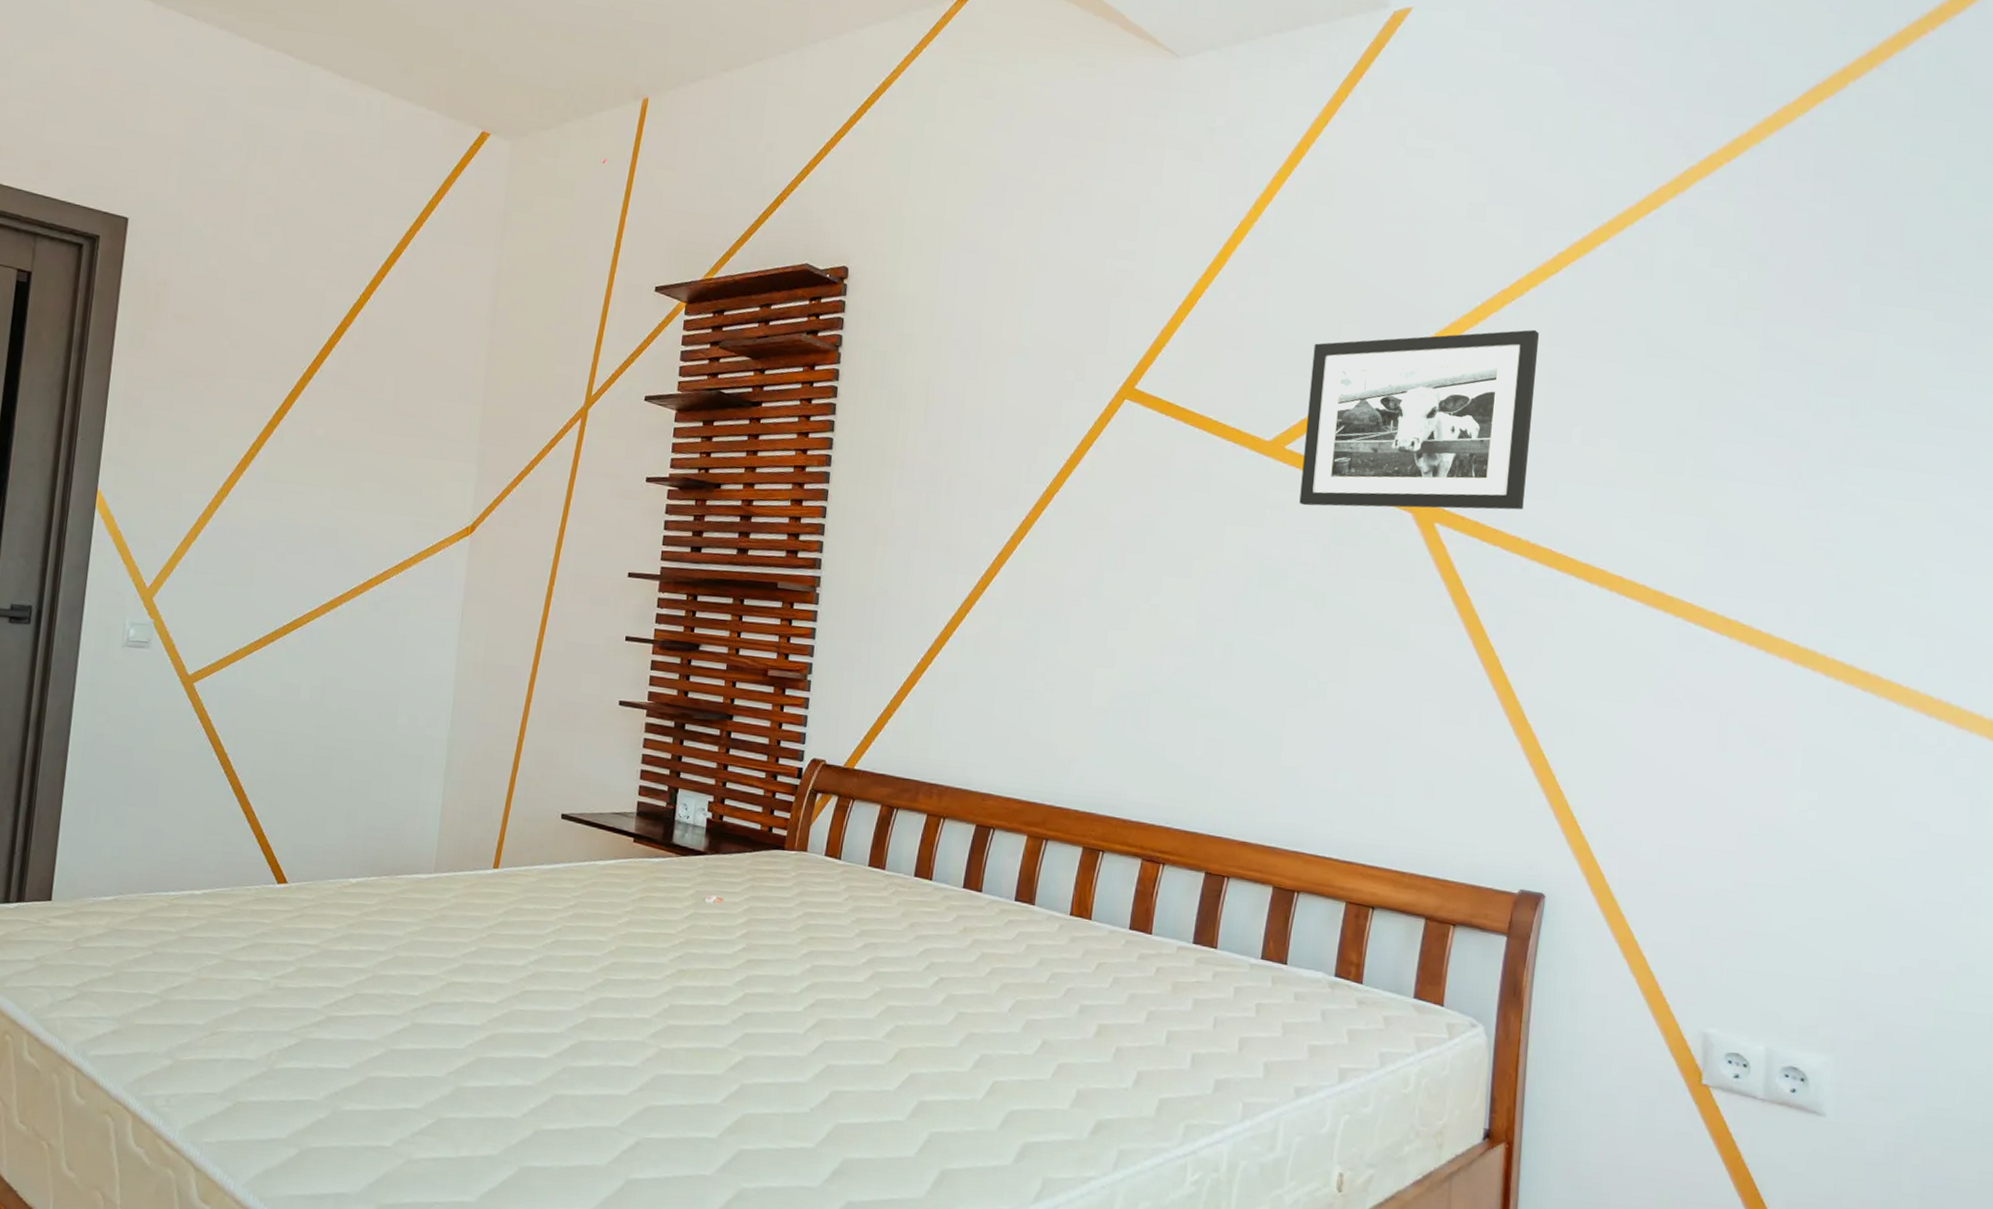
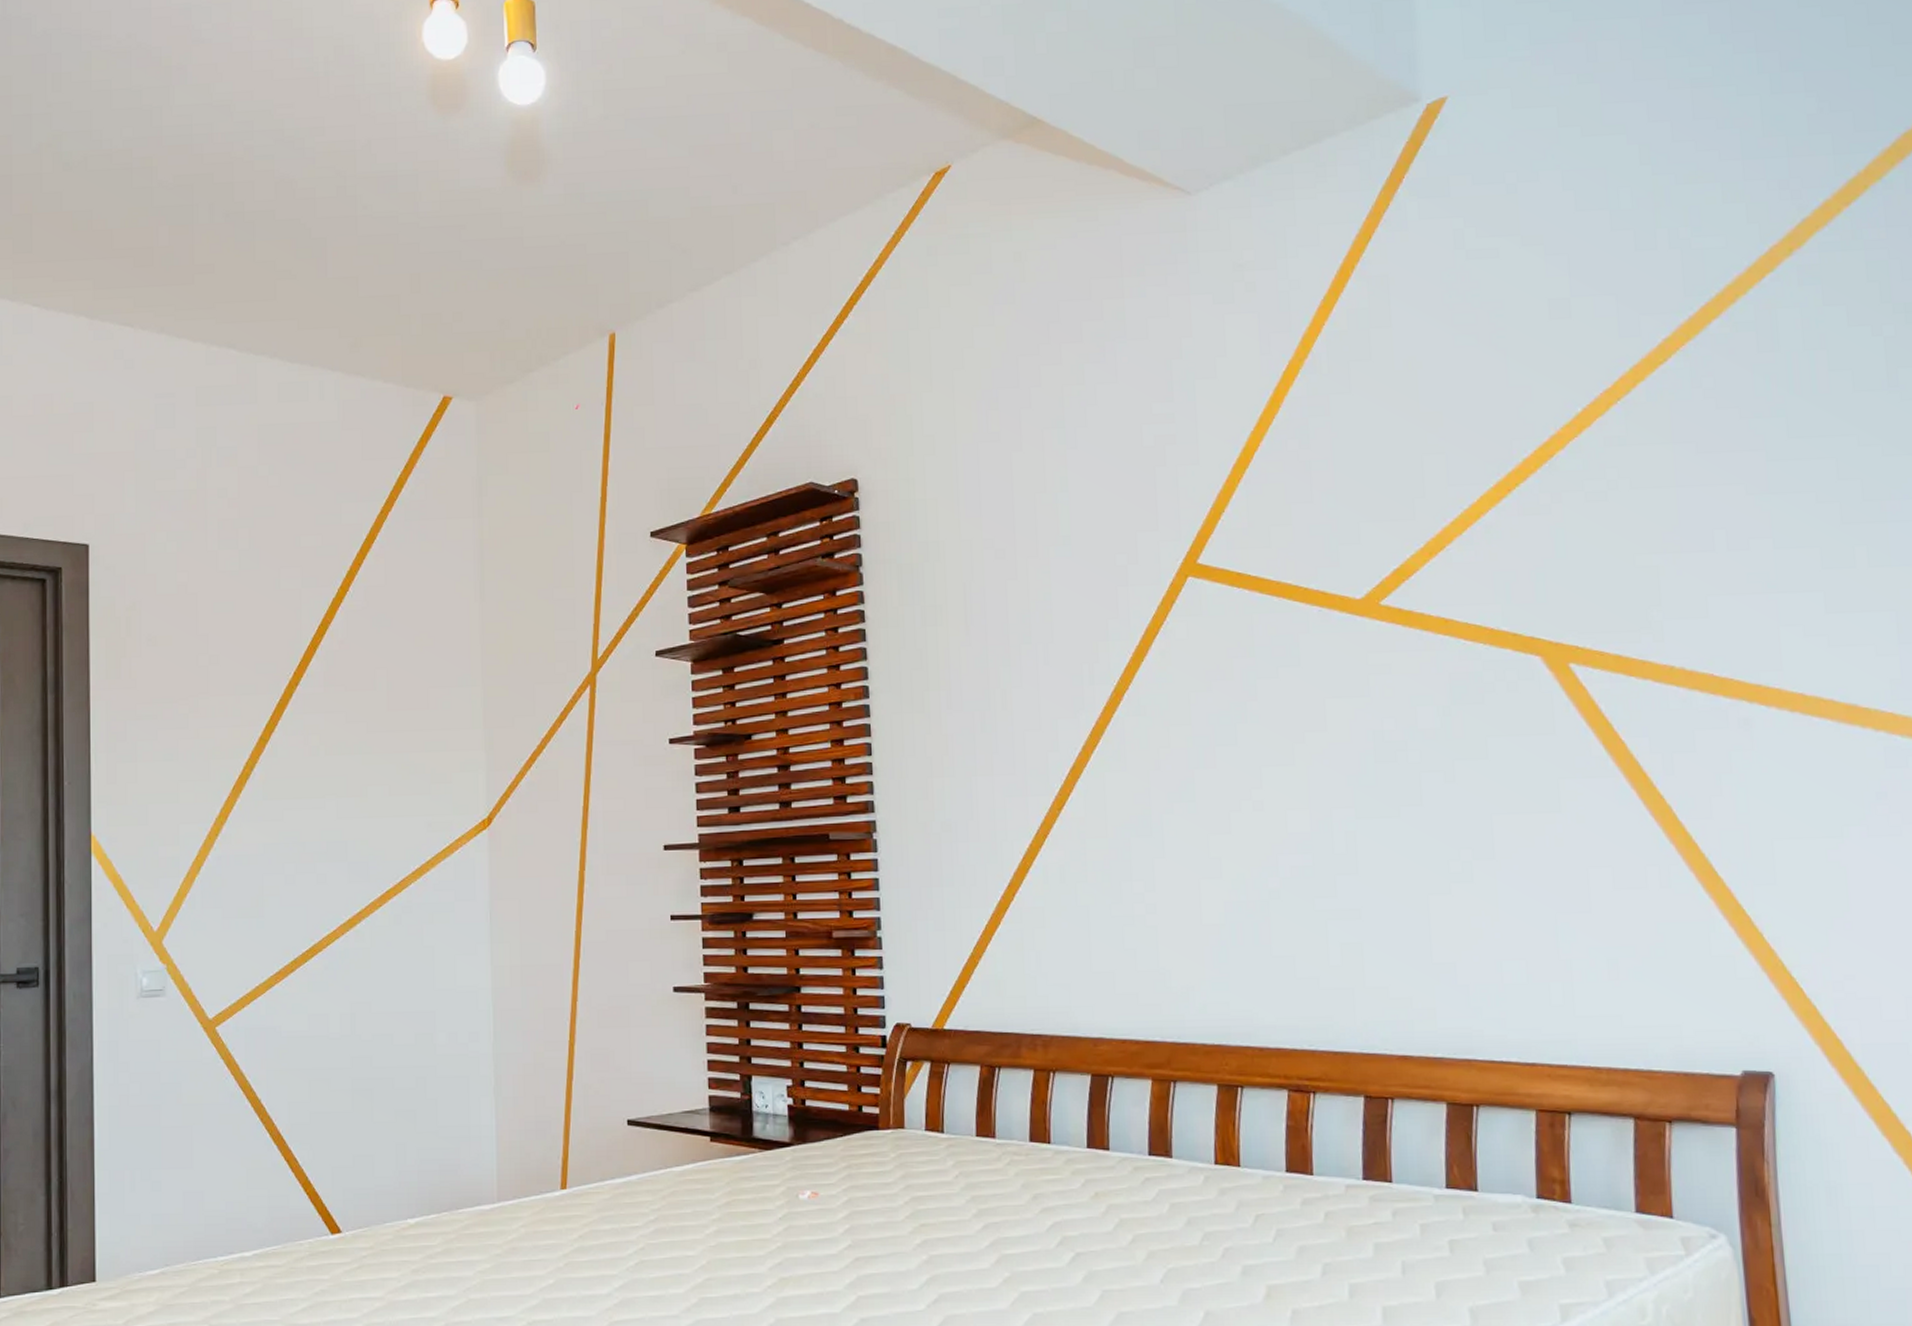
picture frame: present [1299,329,1540,510] -> none [1395,429,1671,665]

